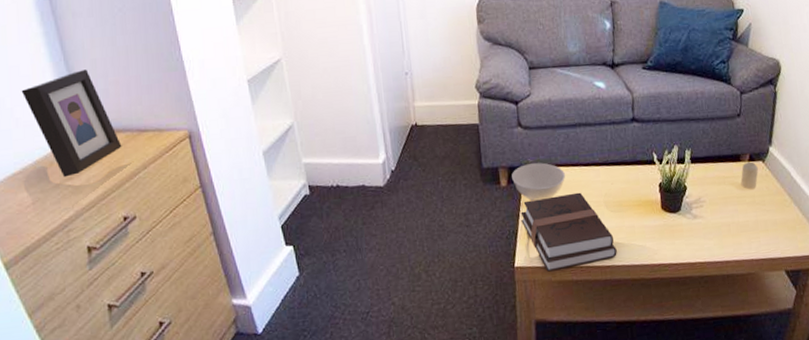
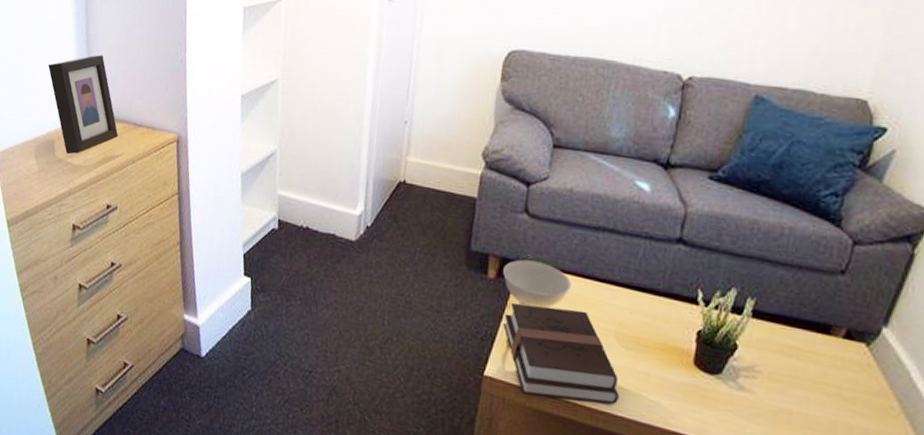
candle: present [740,161,759,190] -> none [823,338,858,379]

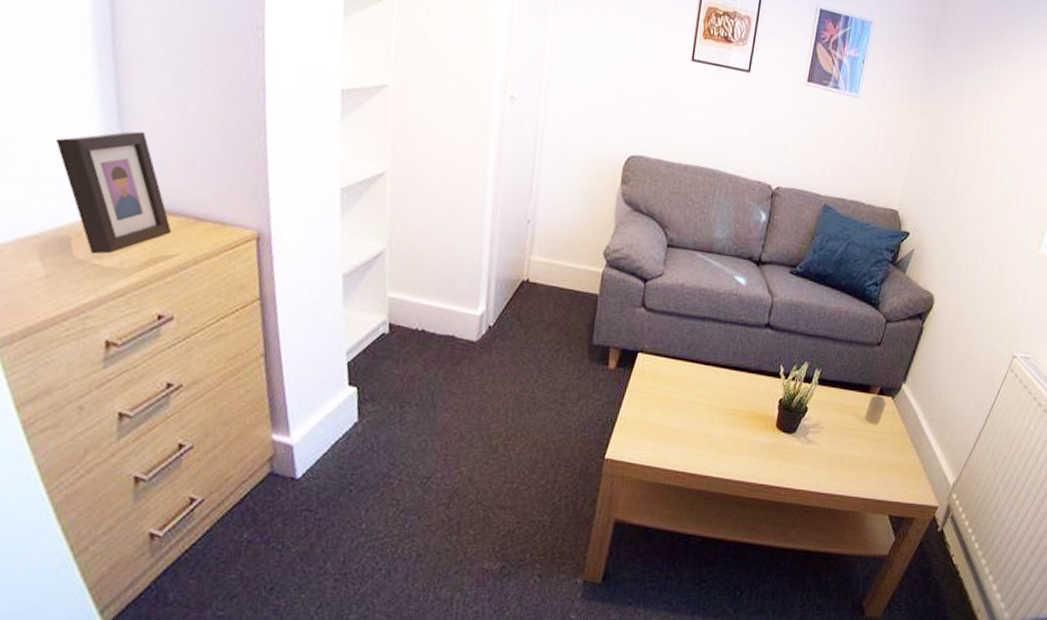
bowl: present [503,259,571,309] -> none [622,349,682,393]
hardback book: present [503,302,619,404] -> none [622,389,719,471]
candle: none [823,338,858,379] -> present [864,395,887,425]

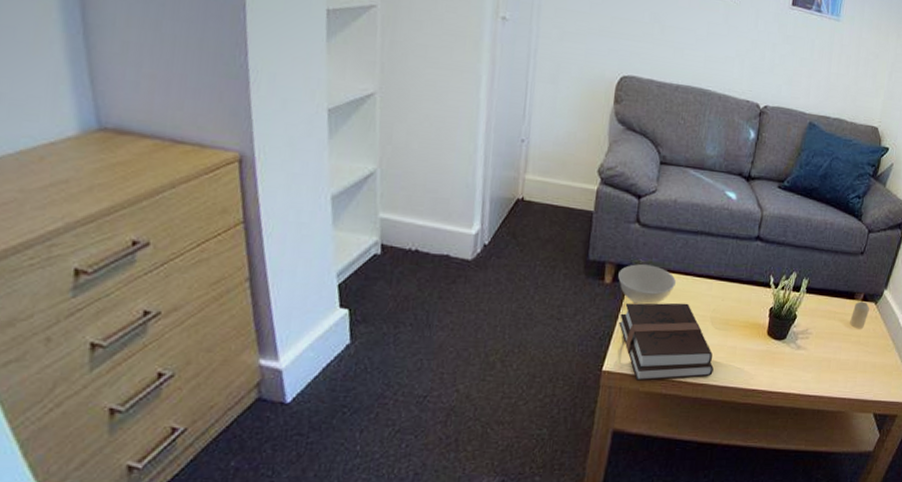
picture frame: present [55,131,172,255] -> none [13,51,147,180]
bowl: none [622,349,682,393] -> present [618,264,676,305]
hardback book: none [622,389,719,471] -> present [619,302,714,381]

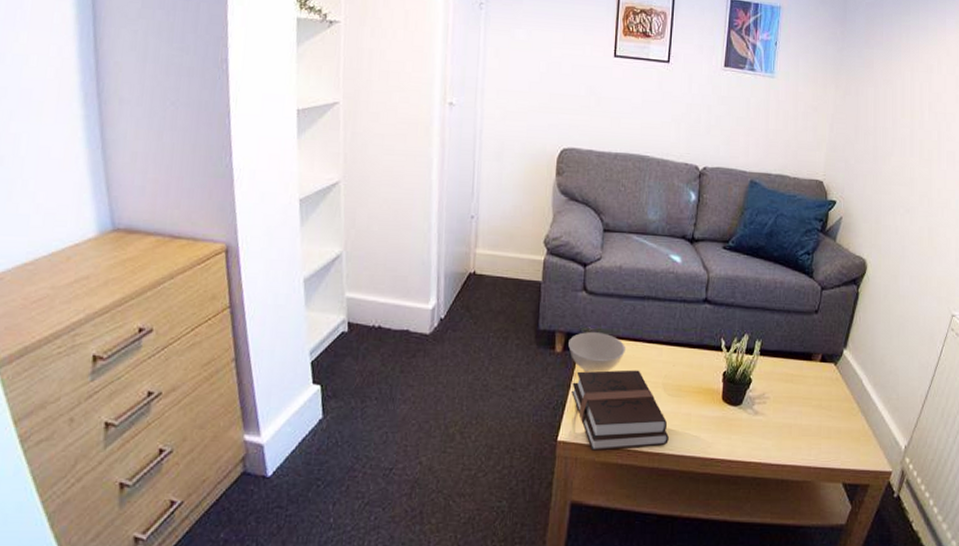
candle: present [850,301,870,329] -> none [809,362,830,392]

